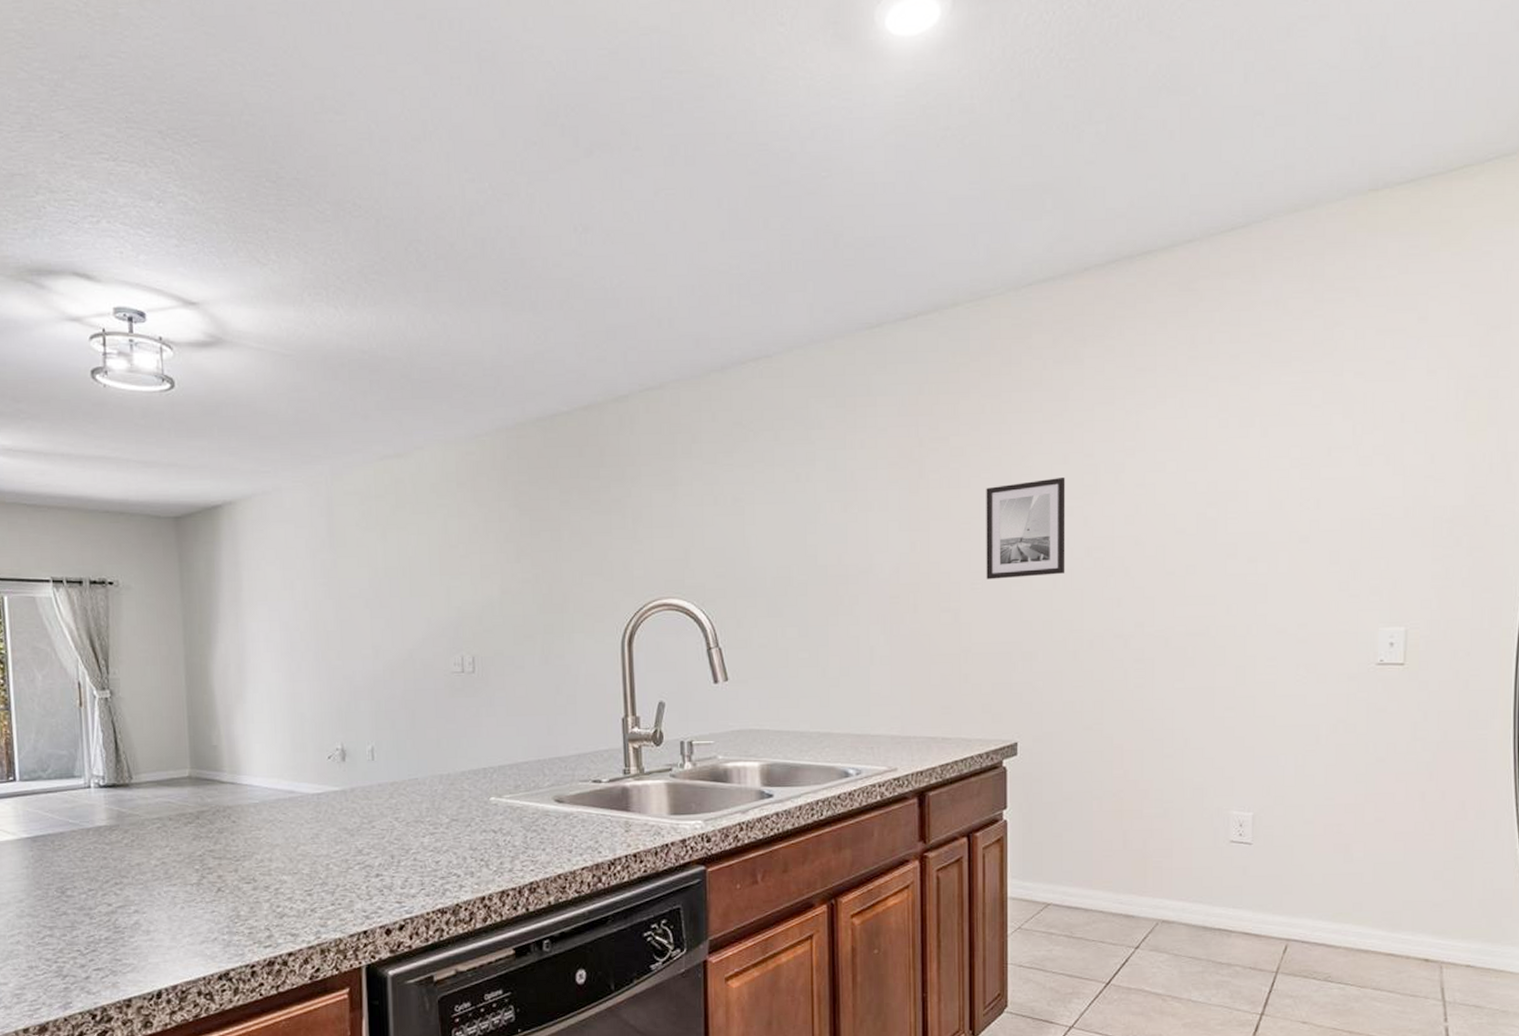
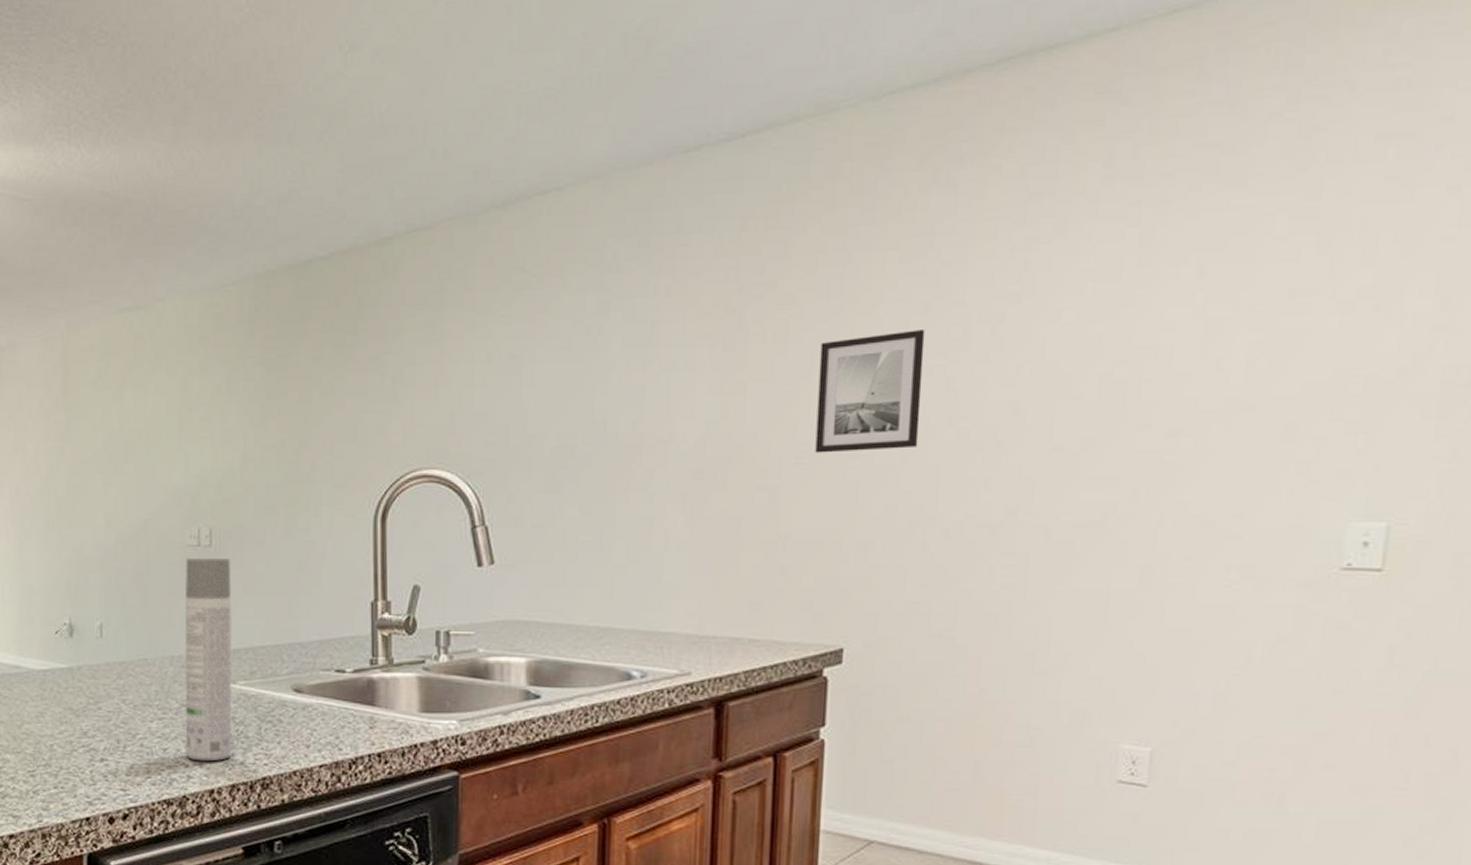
spray bottle: none [450,683,501,871] -> present [184,558,232,762]

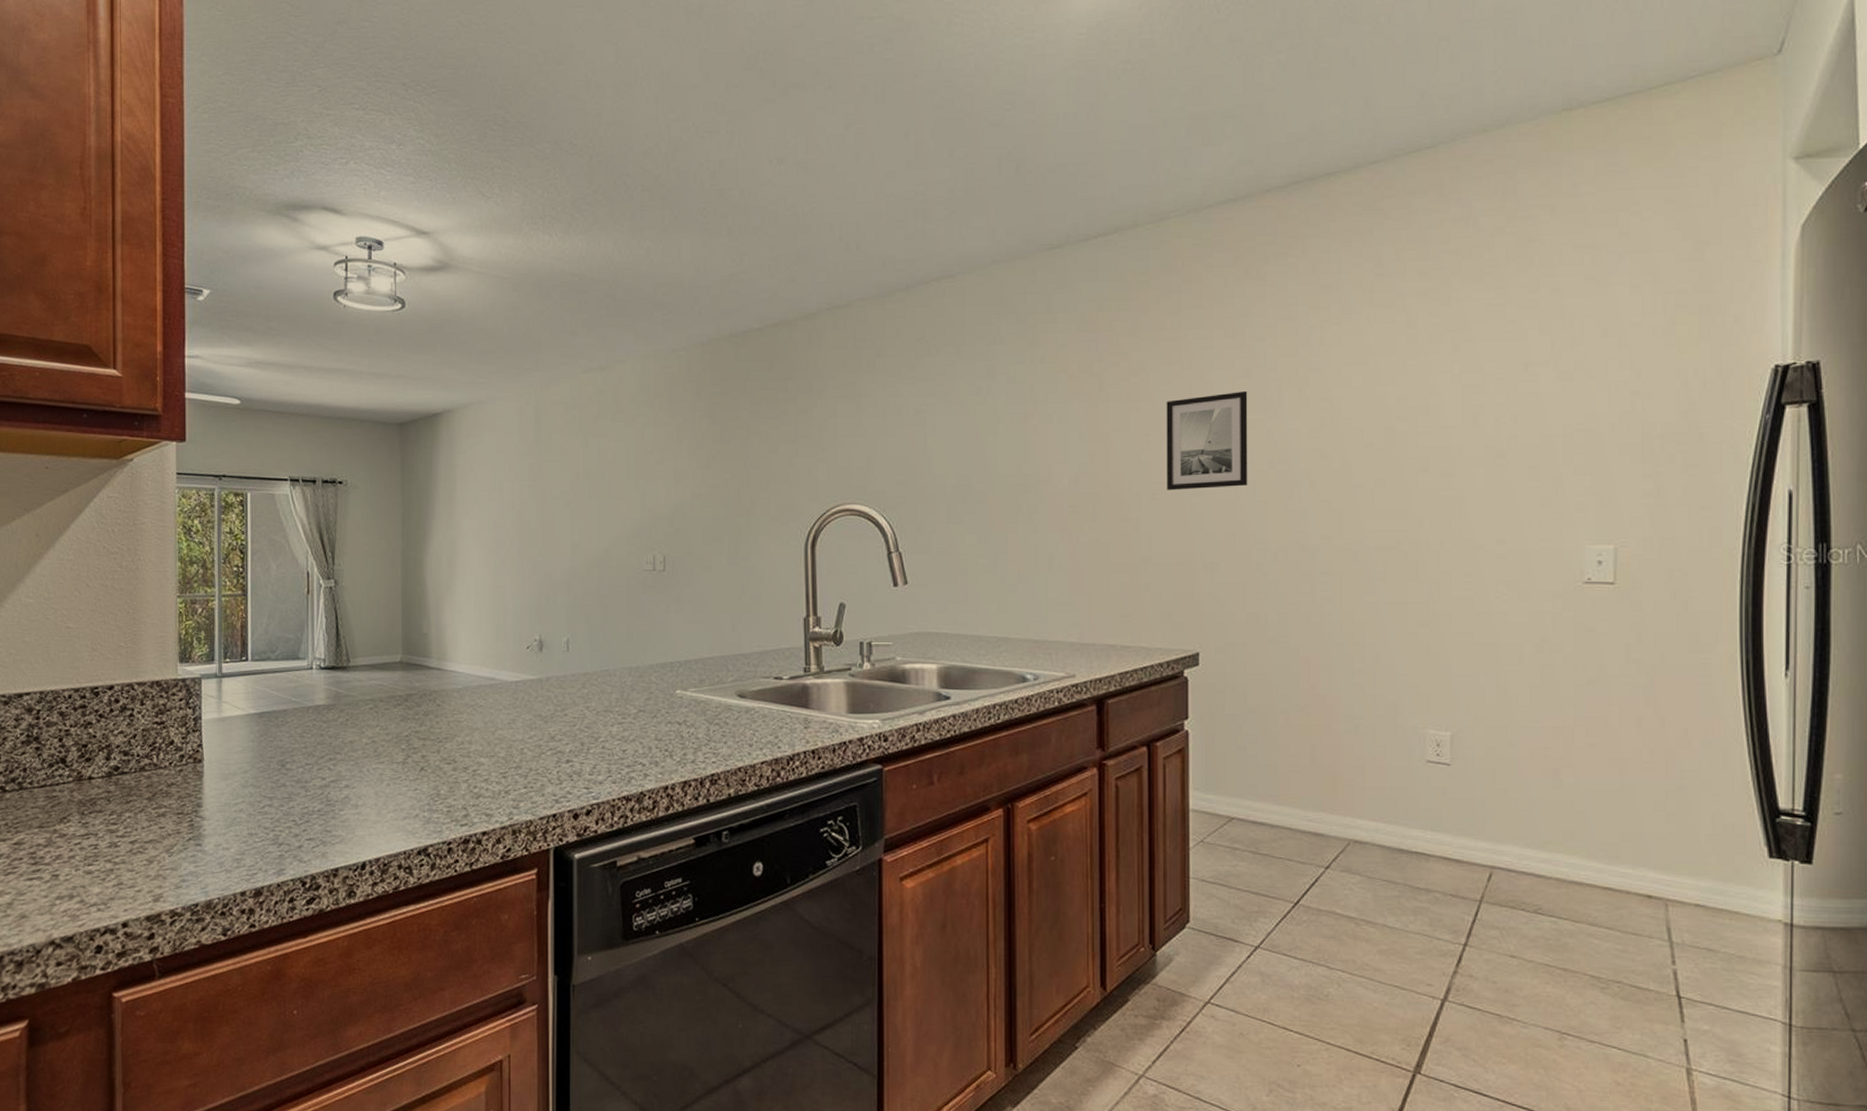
spray bottle: present [184,558,232,762] -> none [641,581,684,761]

